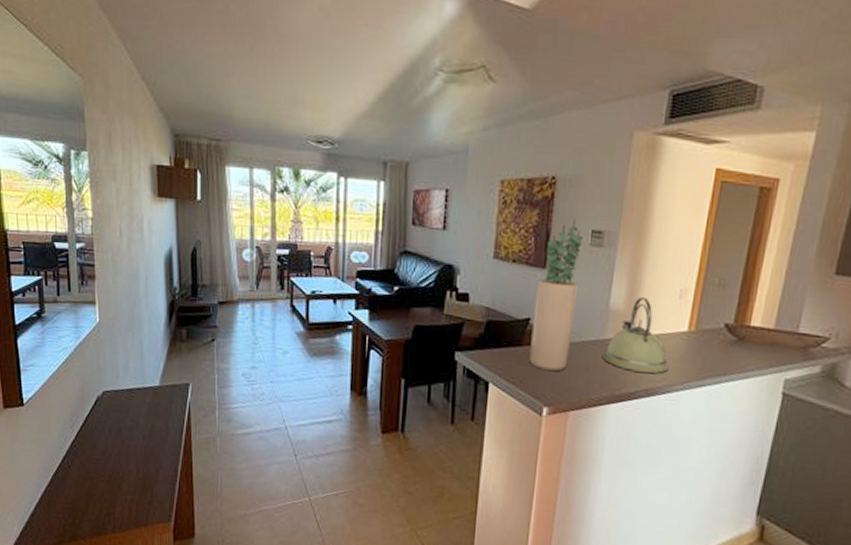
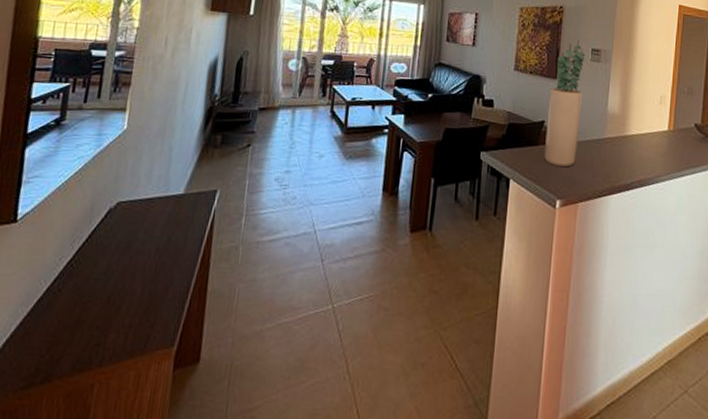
kettle: present [601,296,669,375] -> none [603,102,656,168]

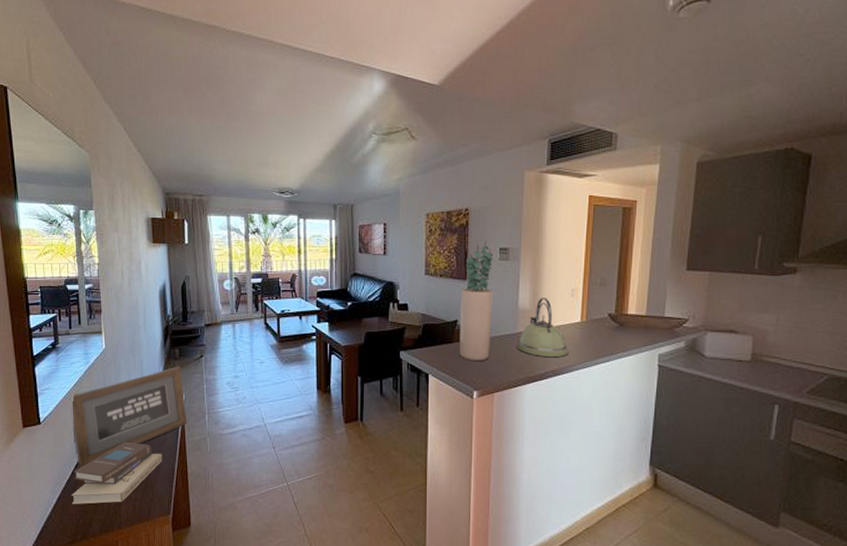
books: none [37,248,178,333] -> present [71,441,162,504]
picture frame: none [58,156,221,283] -> present [71,366,187,468]
kettle: none [603,102,656,168] -> present [516,297,569,358]

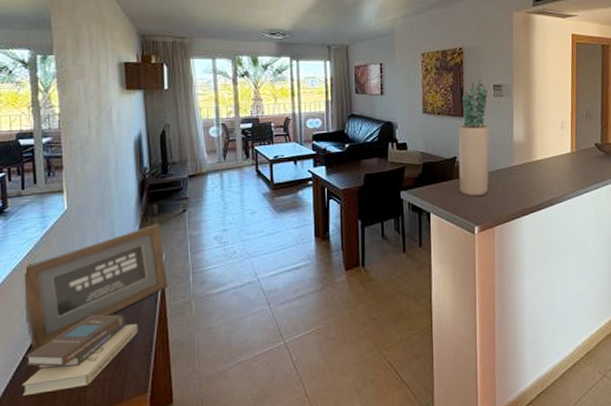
kettle: present [516,297,569,358] -> none [513,130,562,189]

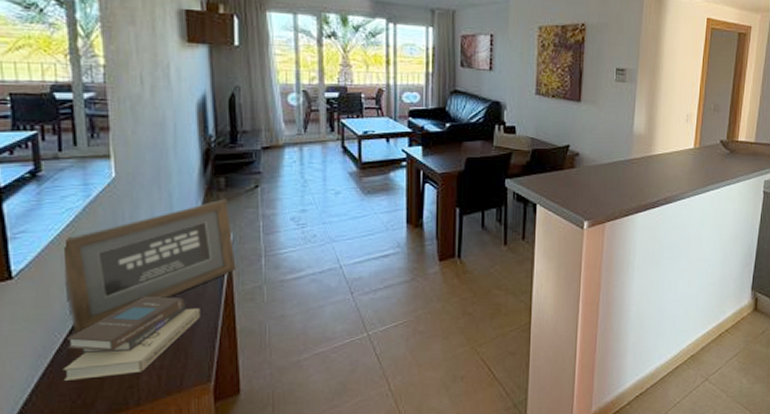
vase: present [458,77,489,197] -> none [570,59,610,190]

